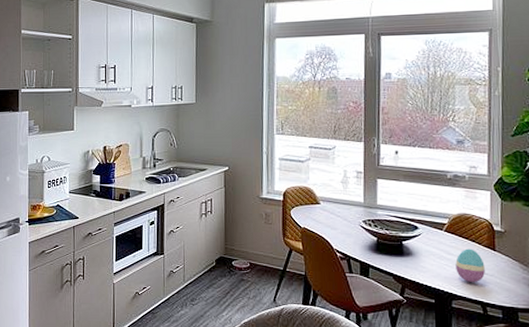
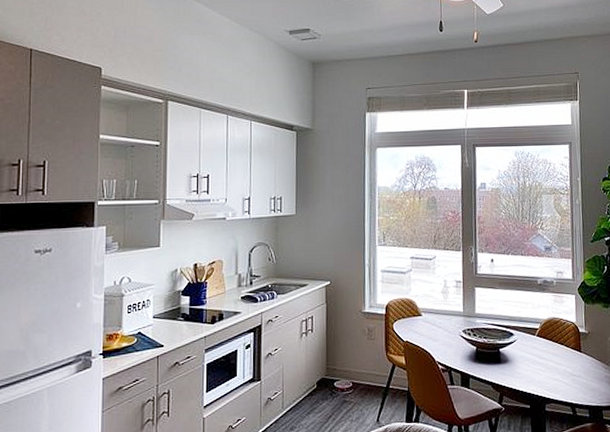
decorative egg: present [455,248,485,283] -> none [547,351,573,386]

